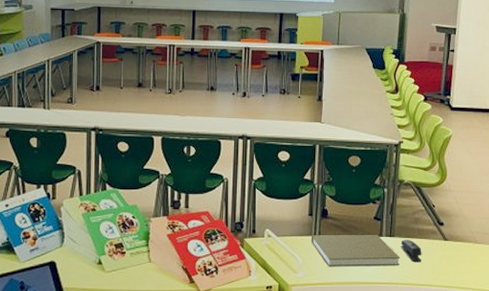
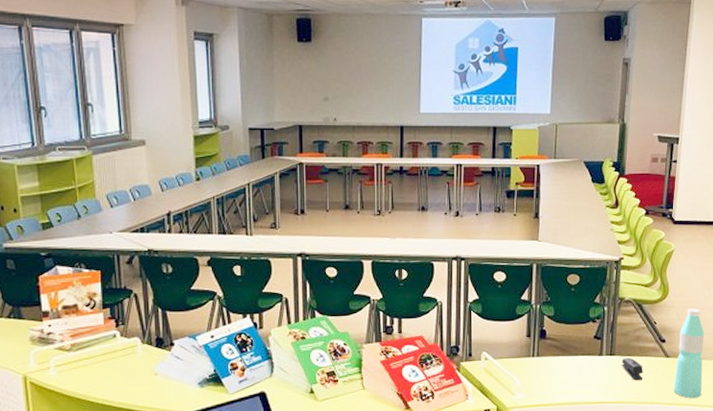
book: present [311,235,401,267] -> none [529,354,622,388]
water bottle: none [452,192,482,281] -> present [674,308,704,398]

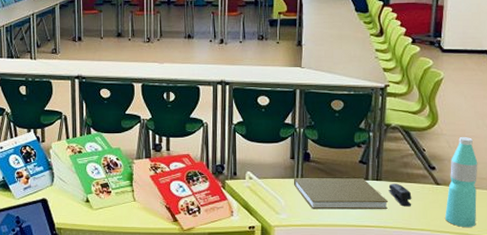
book: none [529,354,622,388] -> present [293,178,389,210]

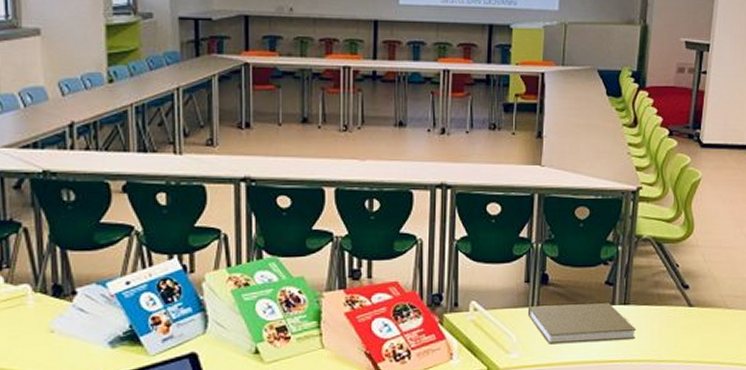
stapler: present [388,183,412,207] -> none [637,307,662,335]
water bottle: present [445,136,478,227] -> none [697,247,734,355]

